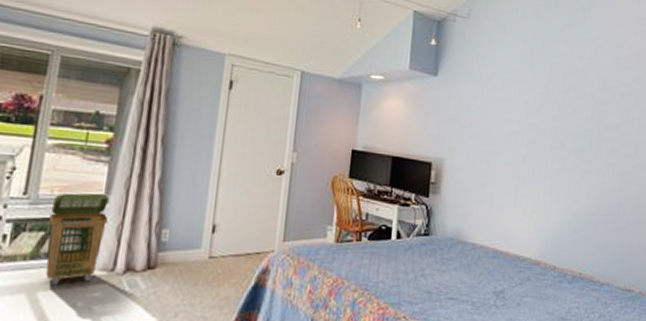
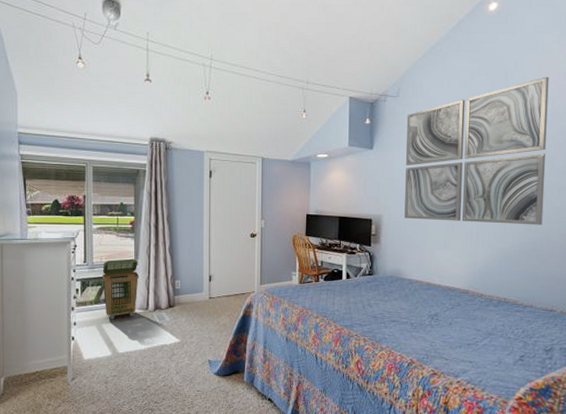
wall art: none [470,18,625,186] -> present [404,76,549,225]

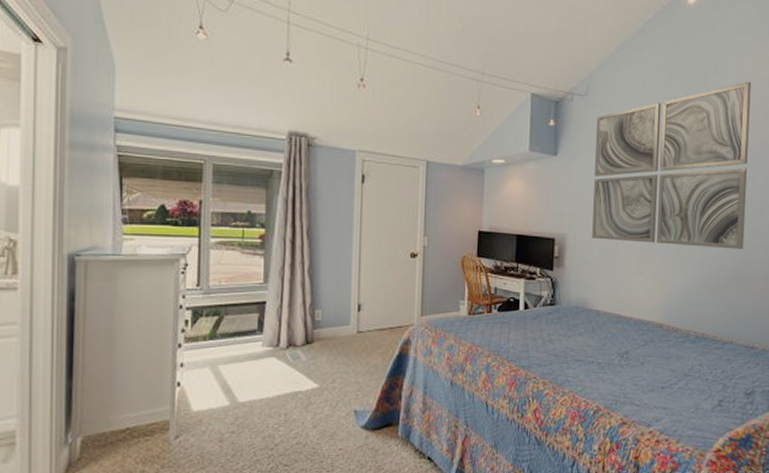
laundry basket: present [102,259,140,319] -> none [220,282,269,359]

